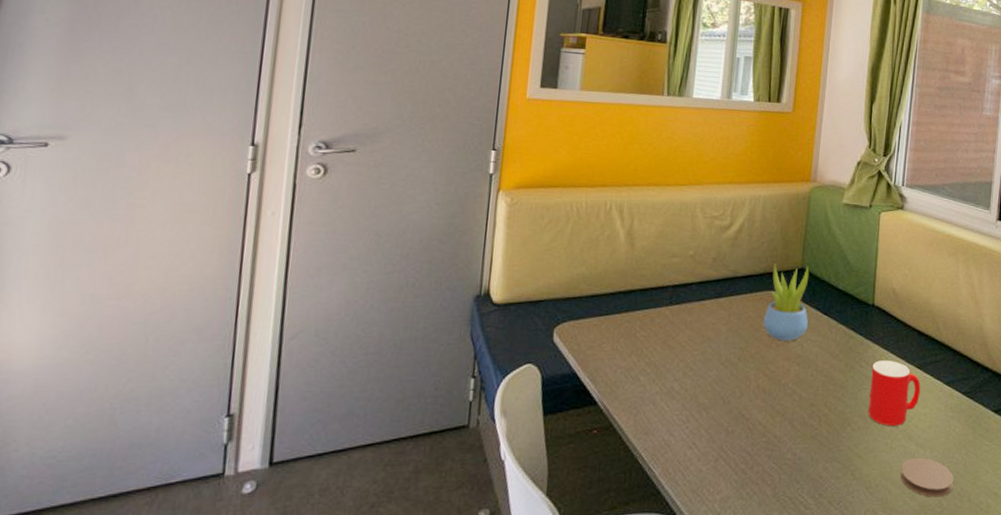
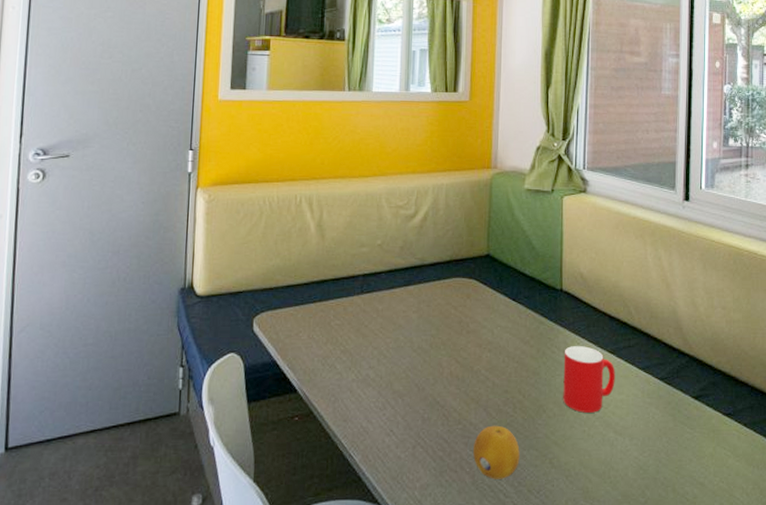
succulent plant: present [762,264,809,342] -> none [452,251,498,328]
fruit: none [775,438,823,491] -> present [472,425,520,479]
coaster: present [900,457,954,497] -> none [600,445,657,487]

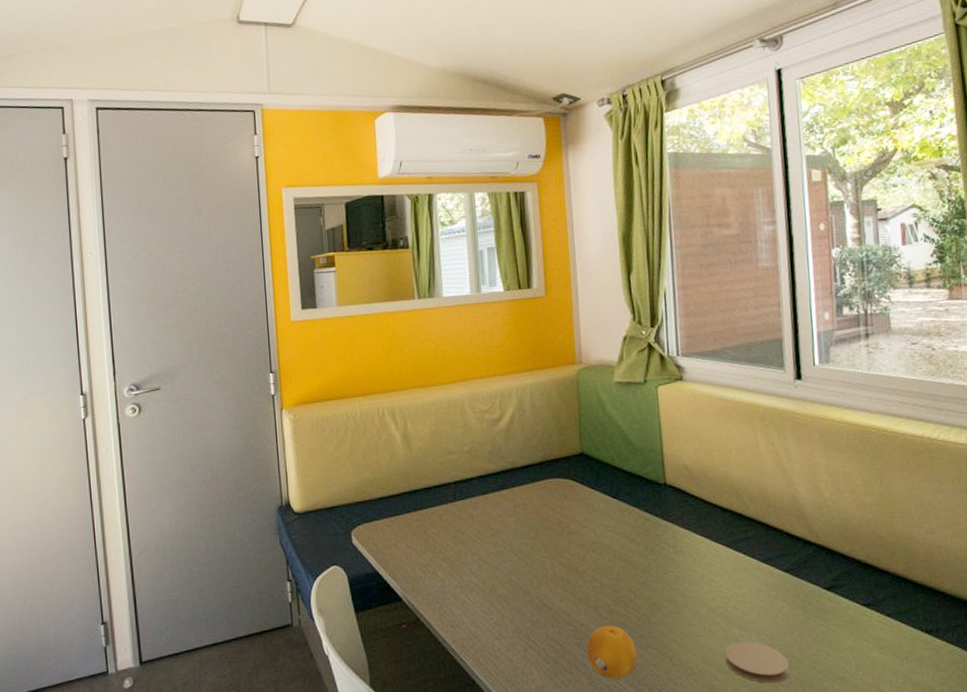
cup: present [563,346,615,413] -> none [674,540,735,609]
coaster: none [600,445,657,487] -> present [725,641,790,683]

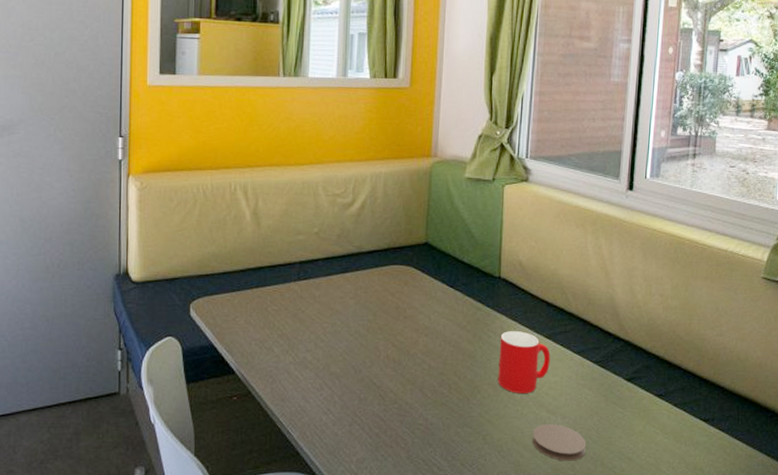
fruit: present [586,625,638,679] -> none [408,405,454,454]
cup: none [674,540,735,609] -> present [498,331,551,393]

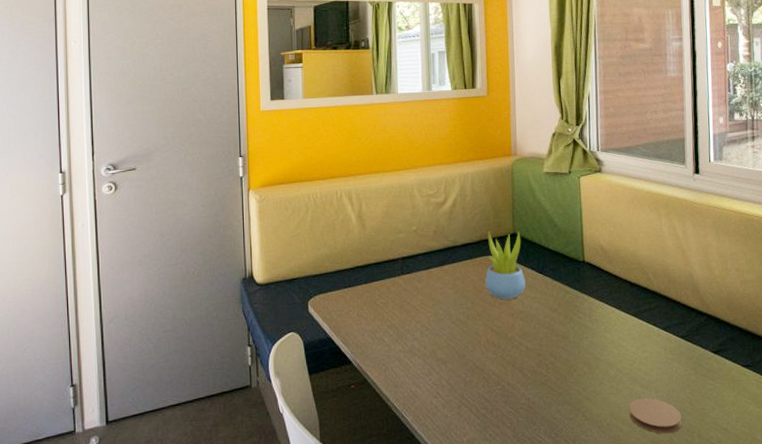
succulent plant: none [389,239,435,314] -> present [484,231,526,300]
cup: present [498,331,551,393] -> none [589,311,639,370]

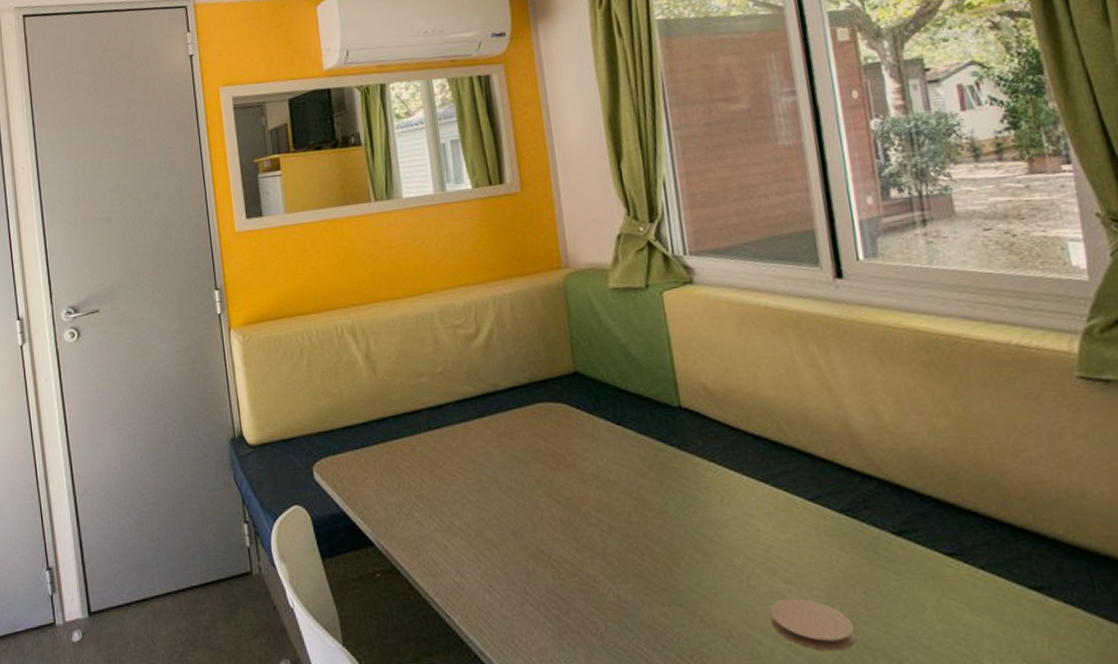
succulent plant: present [484,231,526,300] -> none [539,369,600,462]

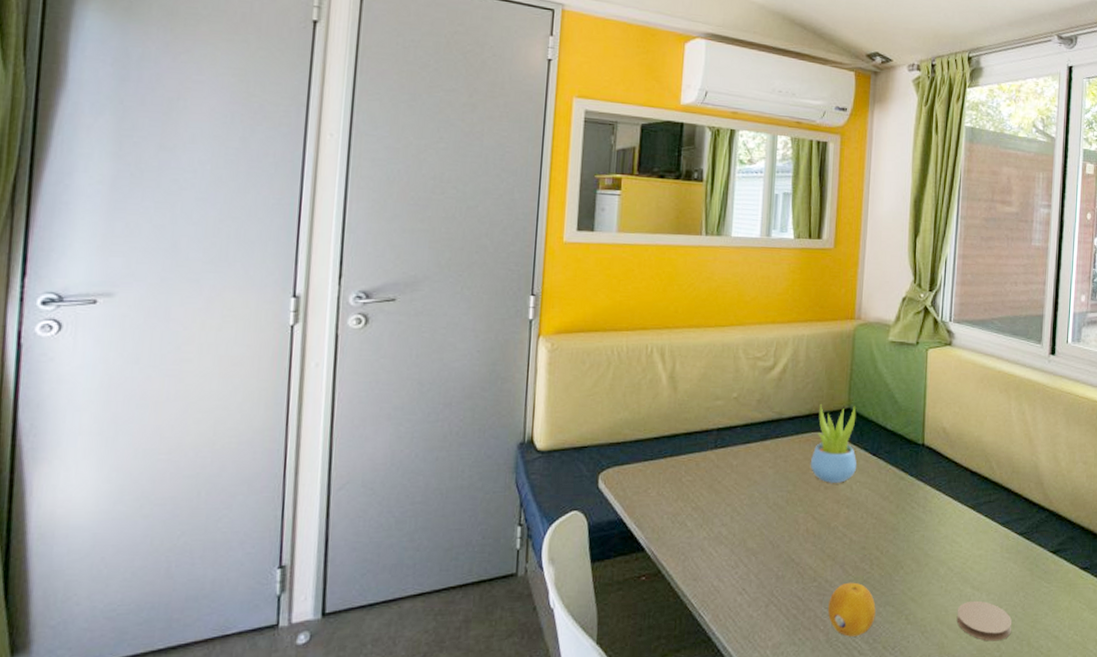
succulent plant: none [539,369,600,462] -> present [810,404,857,484]
fruit: none [595,576,660,642] -> present [827,582,876,637]

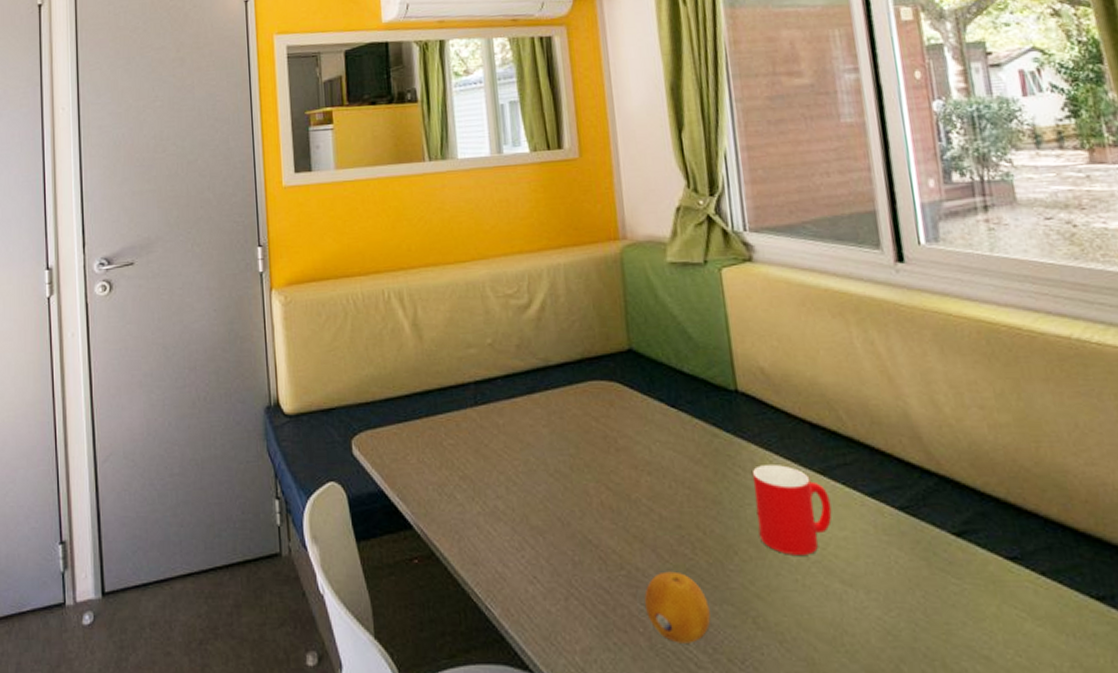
succulent plant: present [810,404,857,484] -> none [592,346,653,445]
cup: none [921,502,975,569] -> present [752,465,832,555]
coaster: present [956,600,1013,641] -> none [825,600,914,659]

